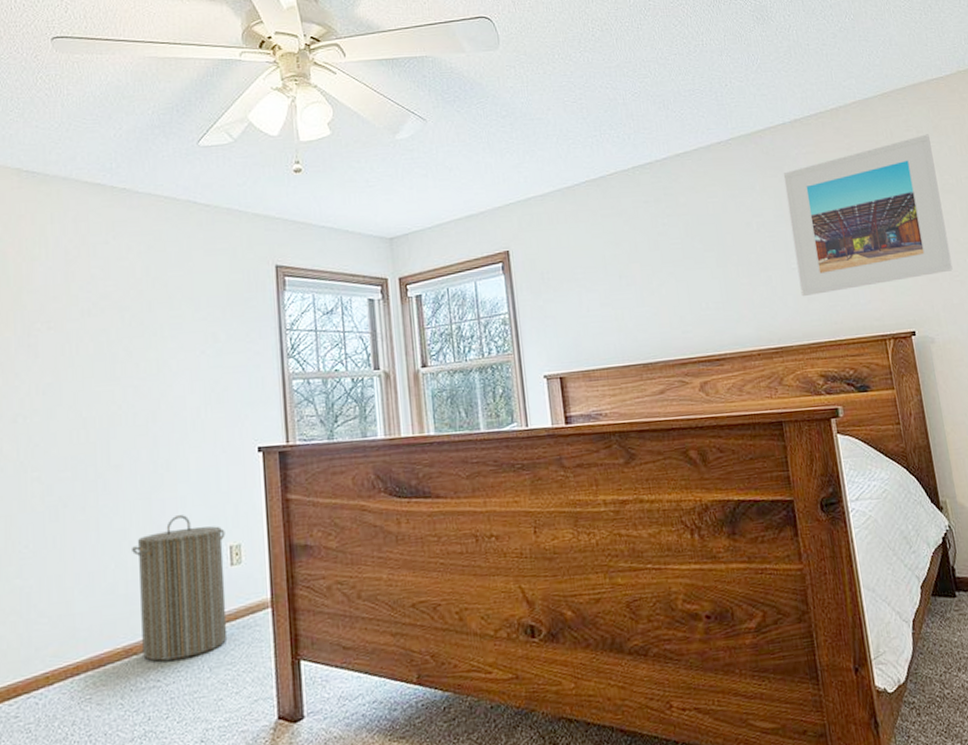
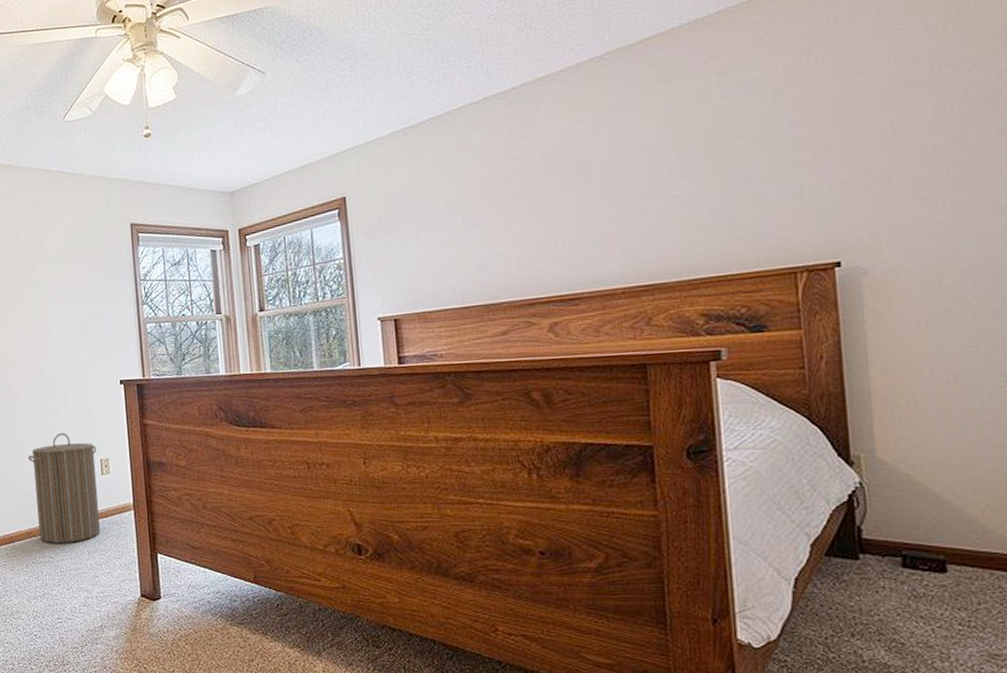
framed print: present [783,134,953,297] -> none [673,14,909,228]

